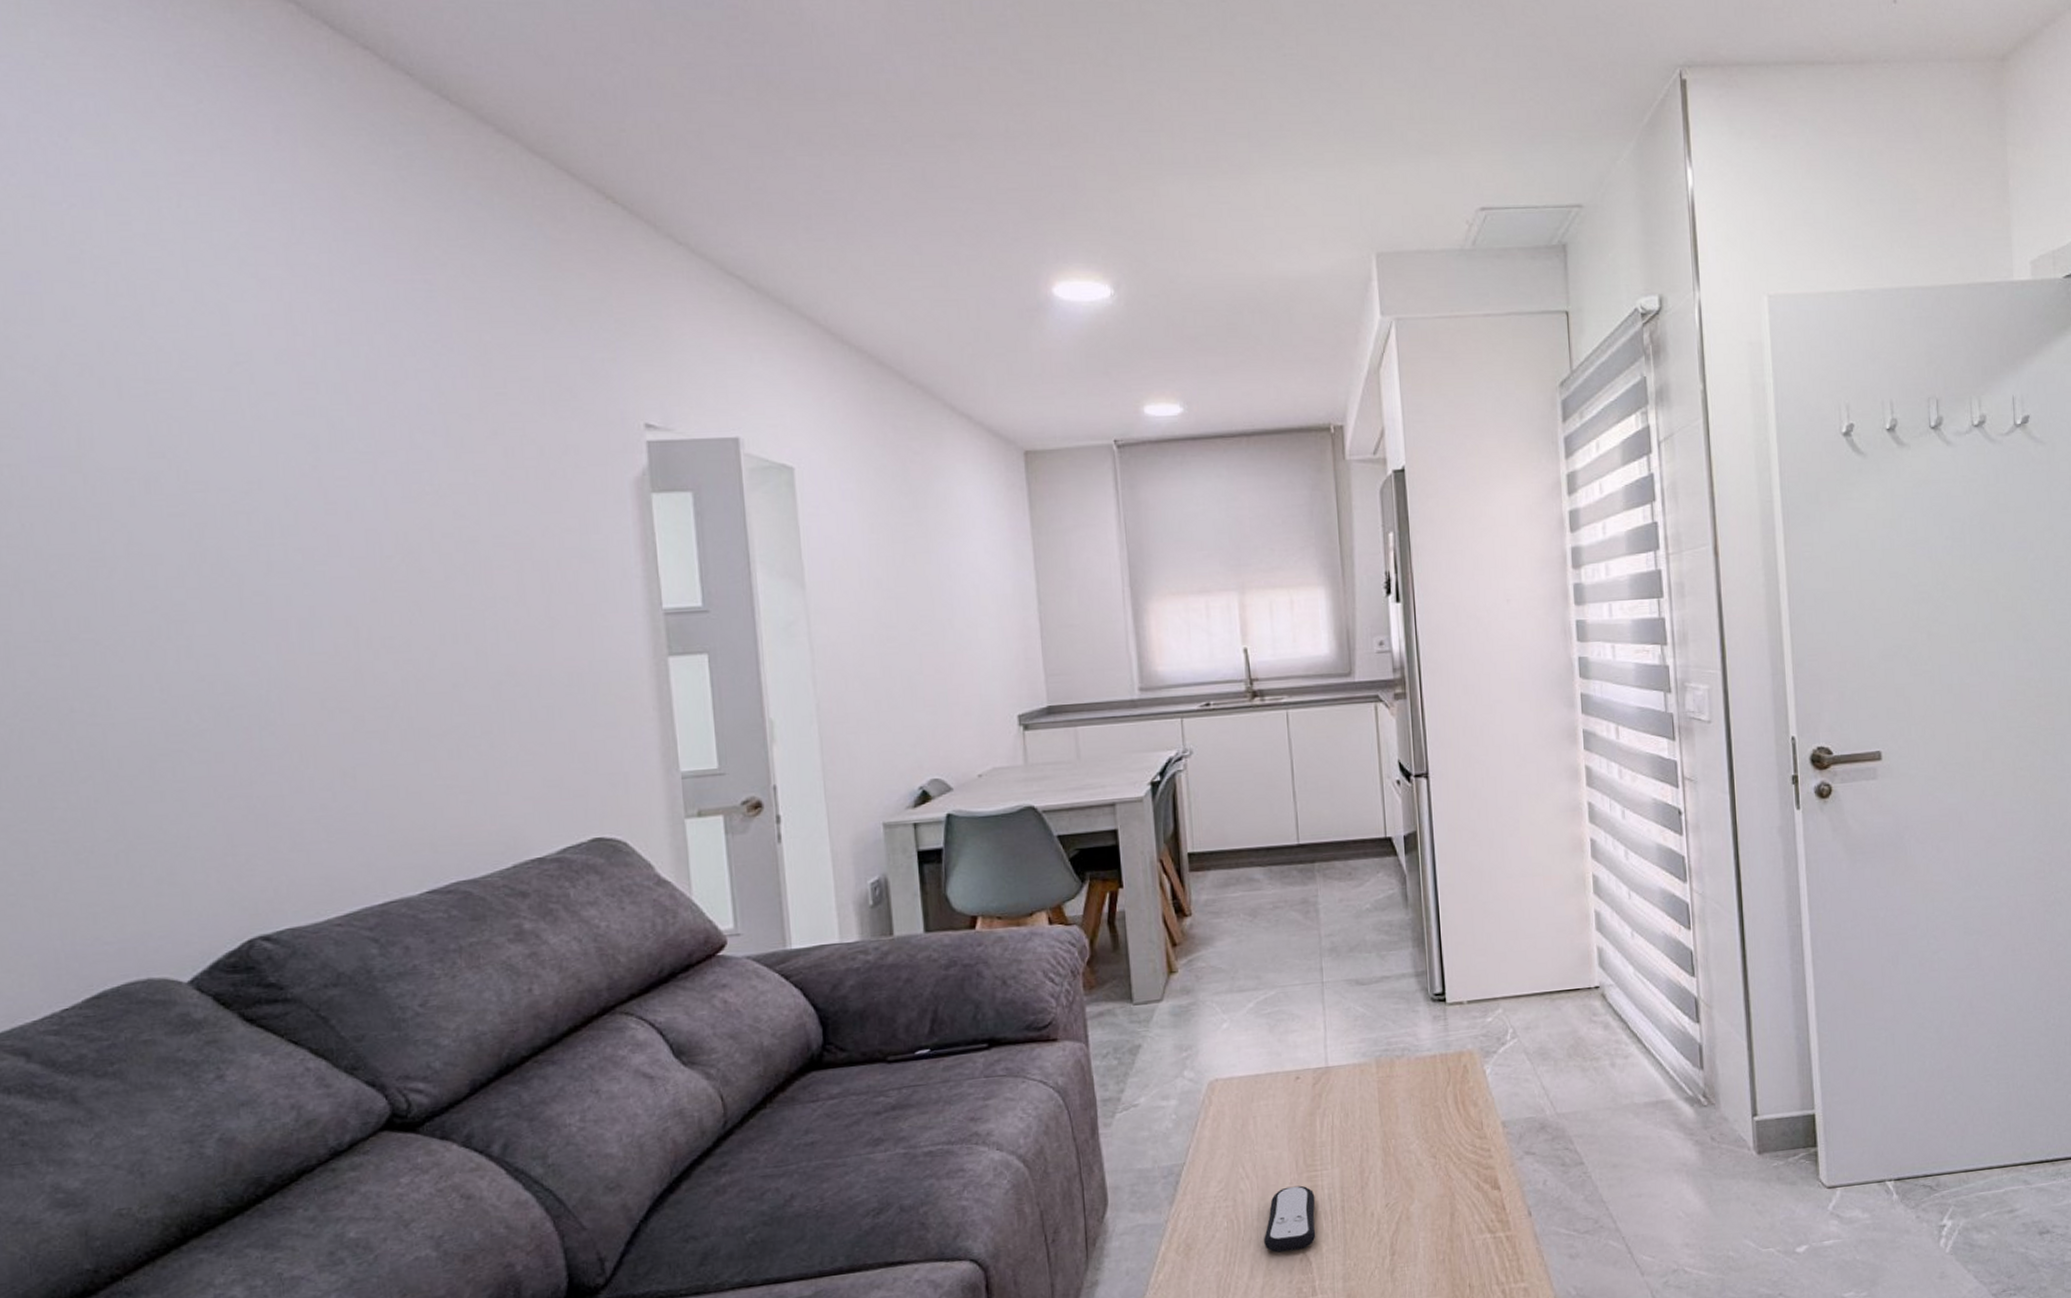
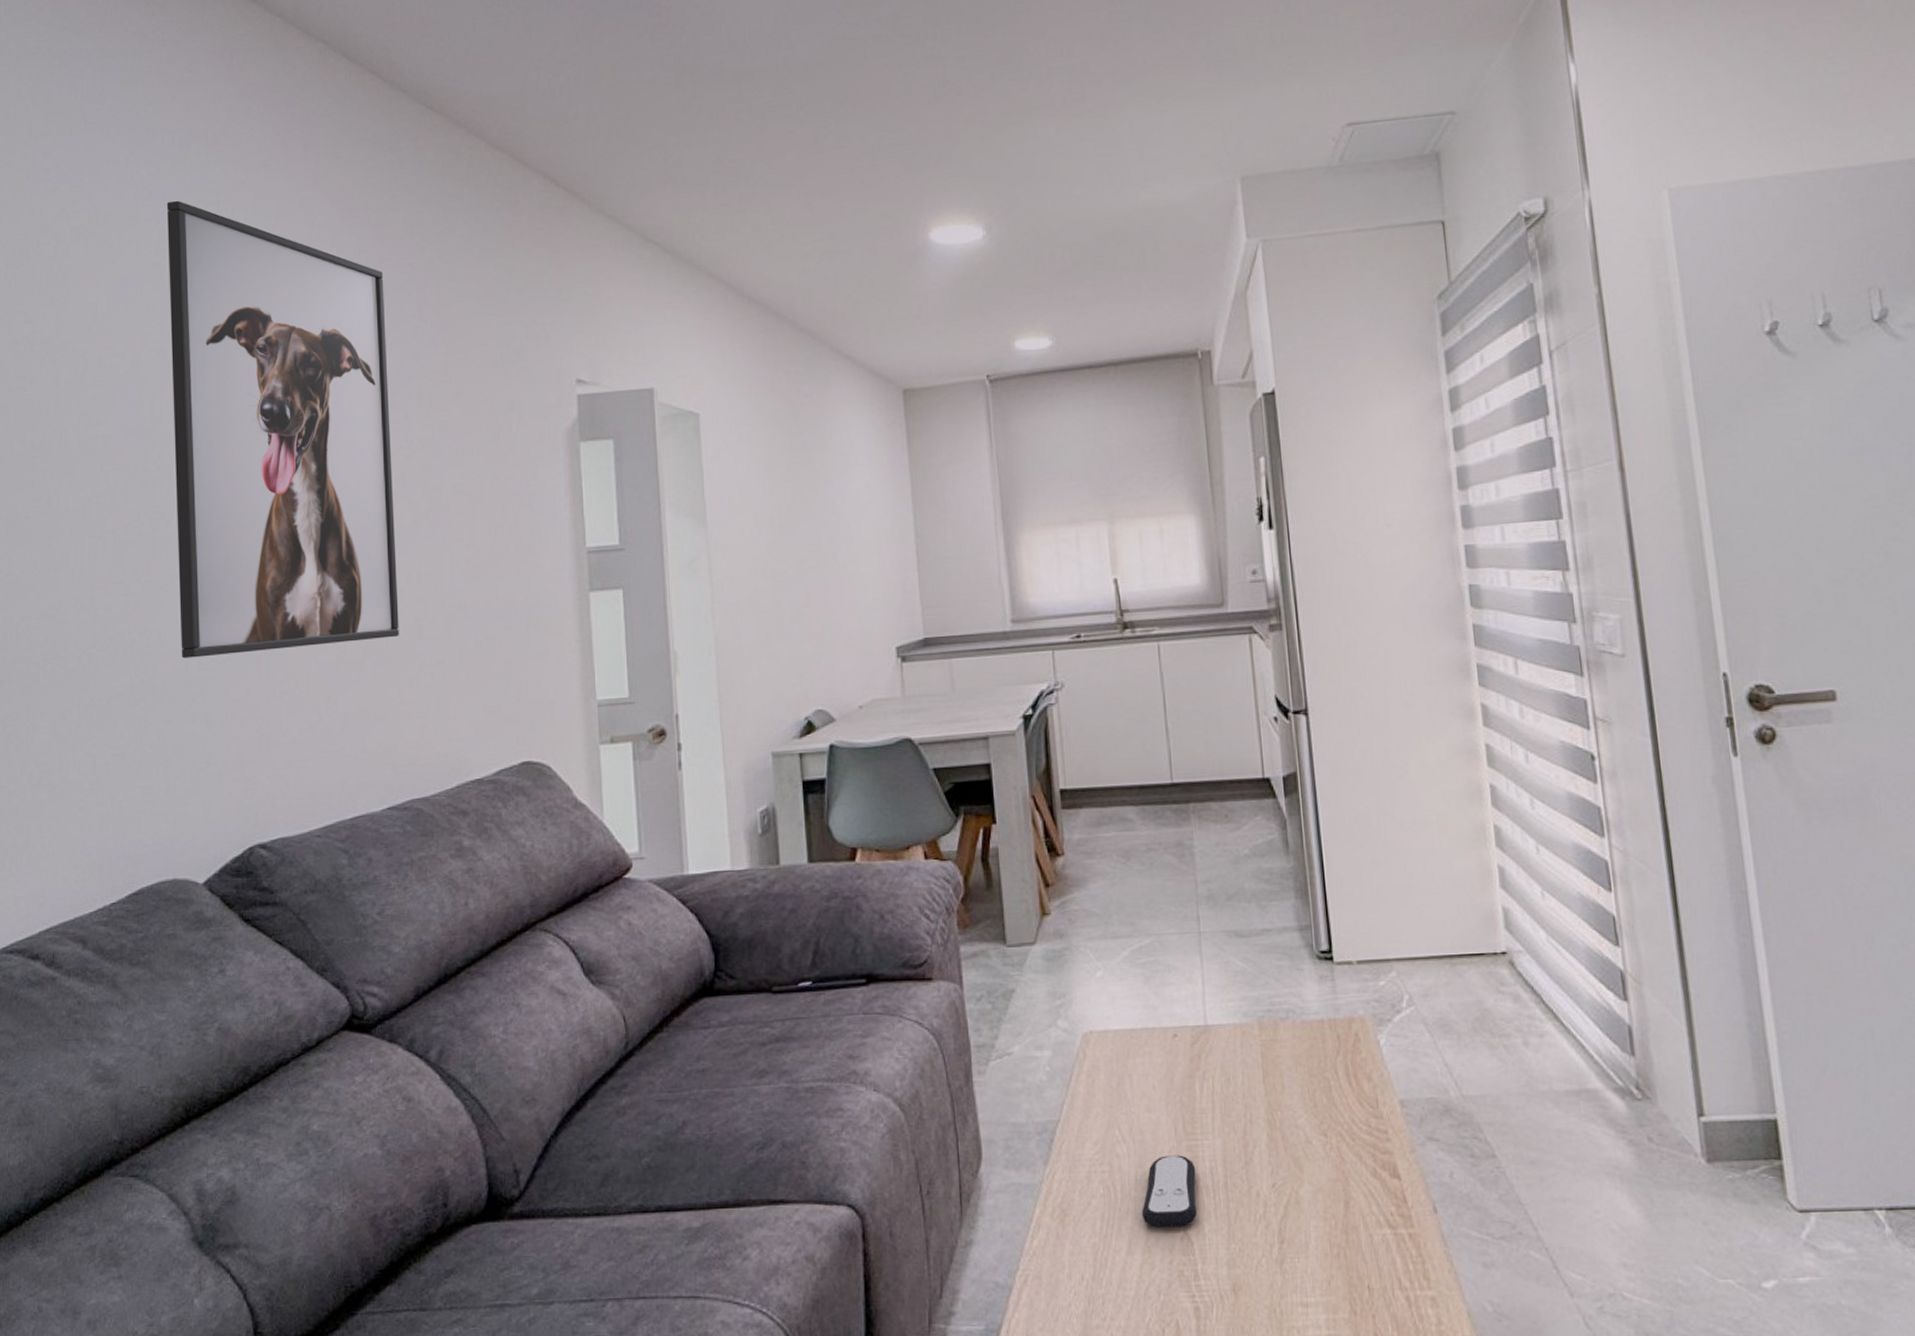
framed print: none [82,181,433,730] -> present [166,200,399,659]

